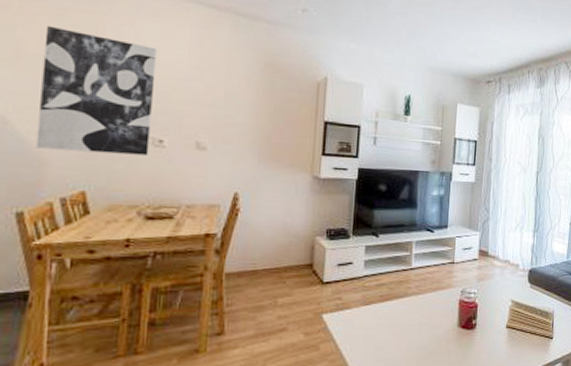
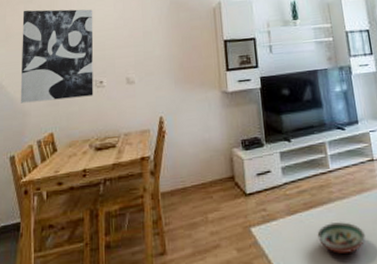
decorative bowl: none [388,315,432,341] -> present [317,222,365,254]

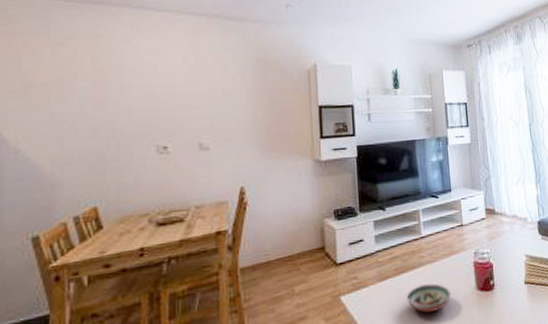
wall art: present [20,9,94,104] -> none [47,54,155,172]

